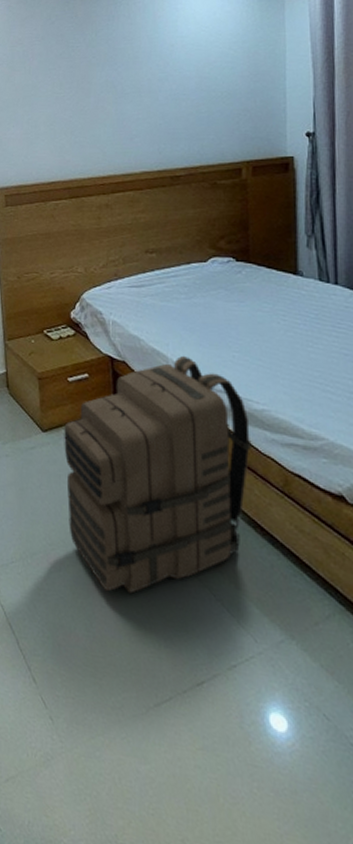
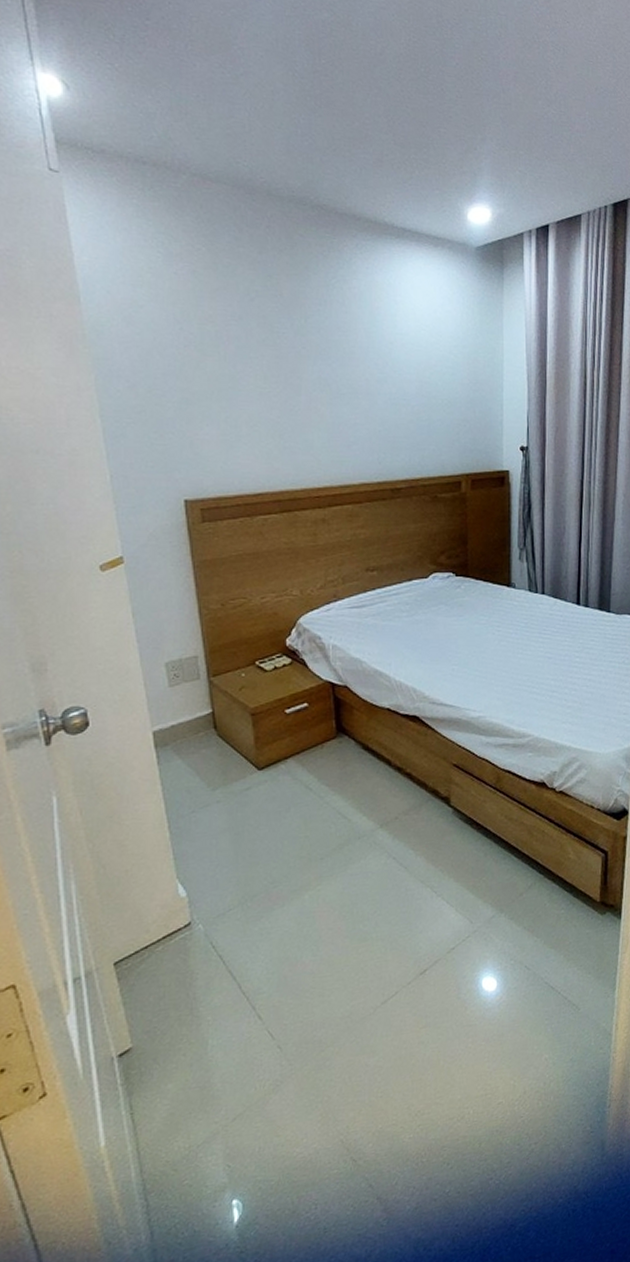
backpack: present [64,355,252,594] -> none [283,673,469,914]

